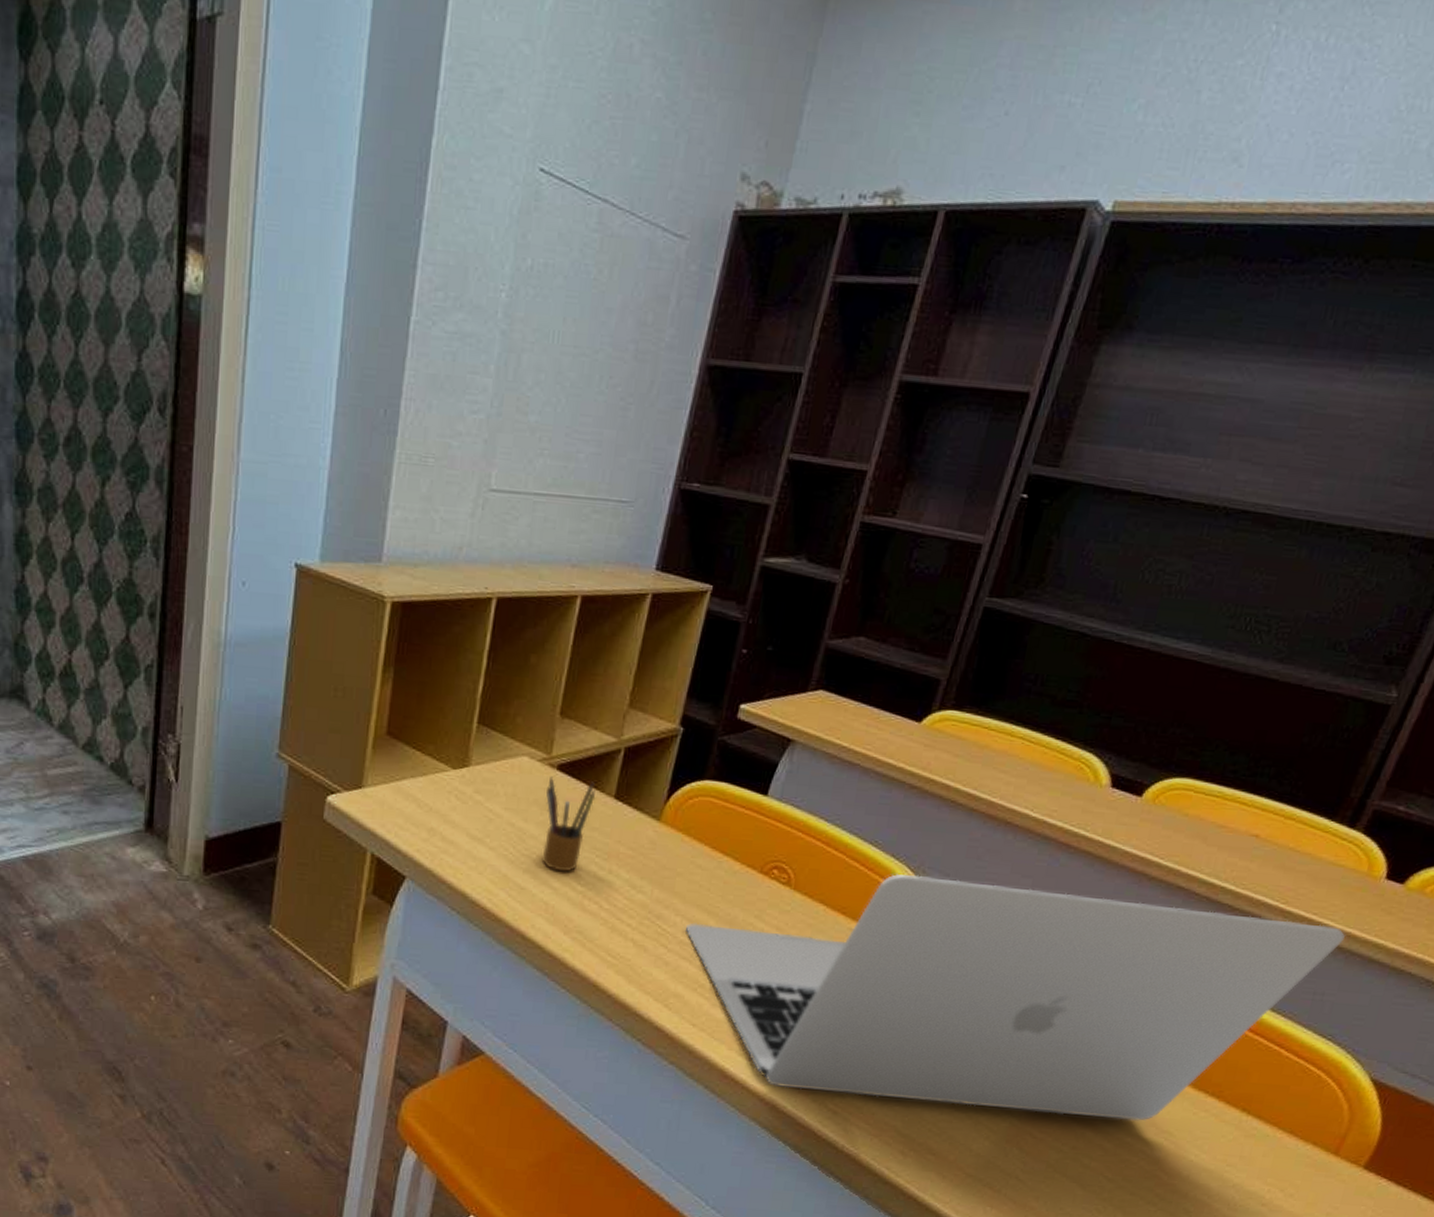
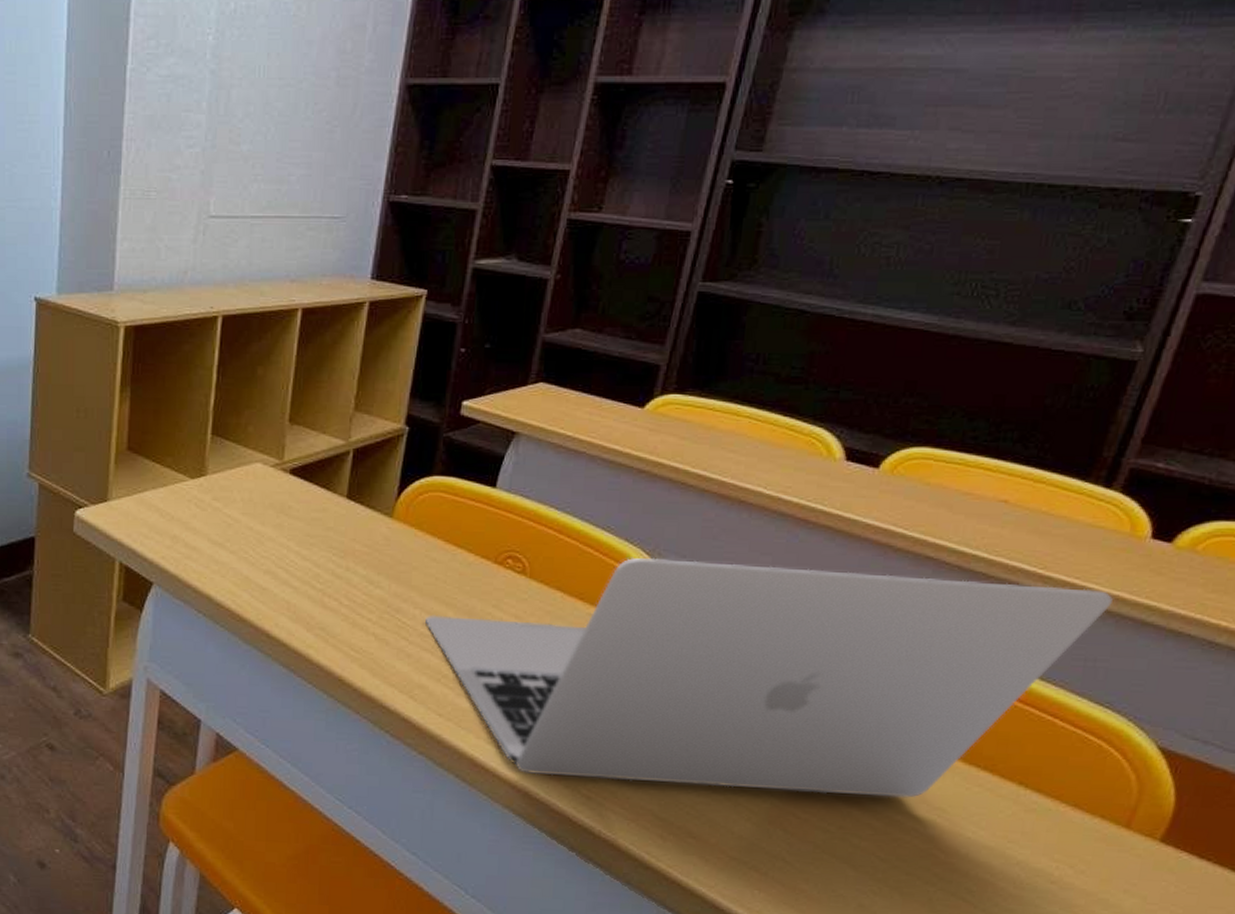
pencil box: present [541,776,596,872] -> none [281,480,329,571]

